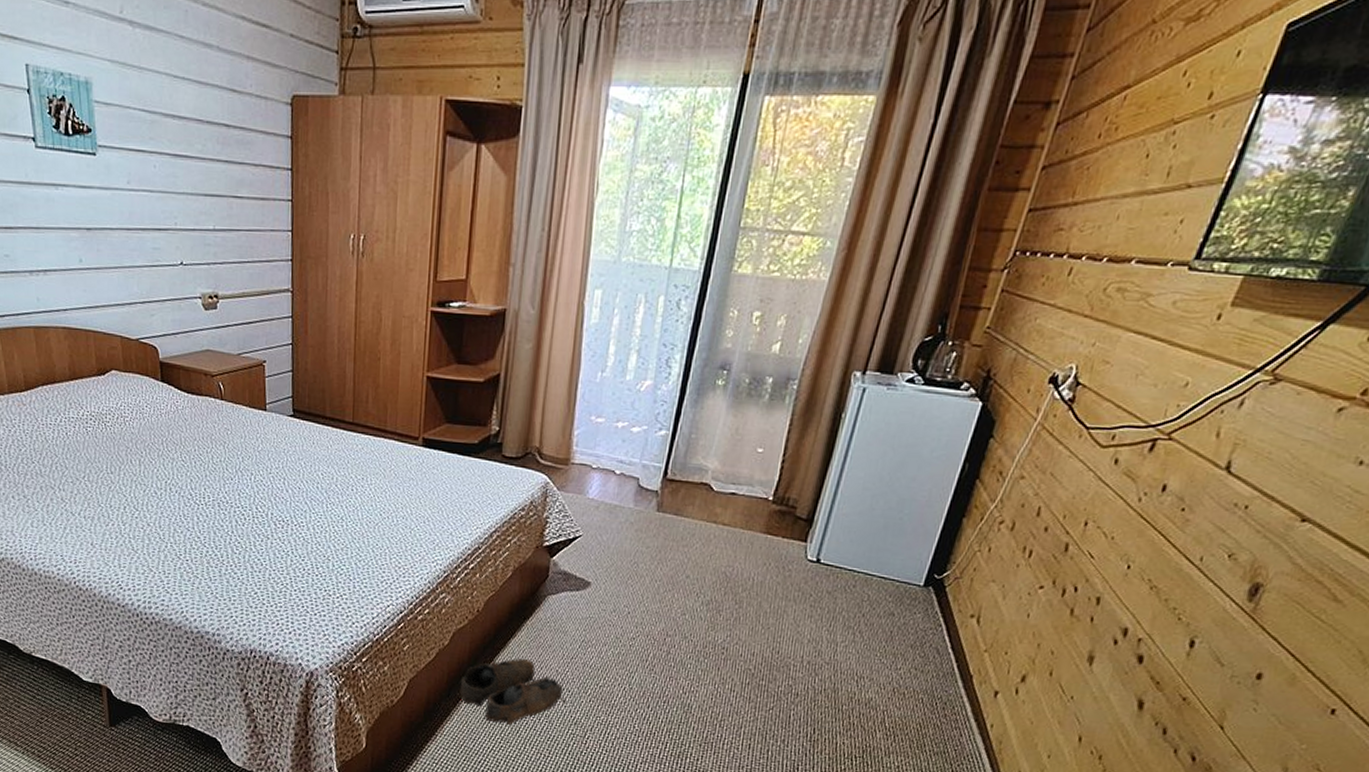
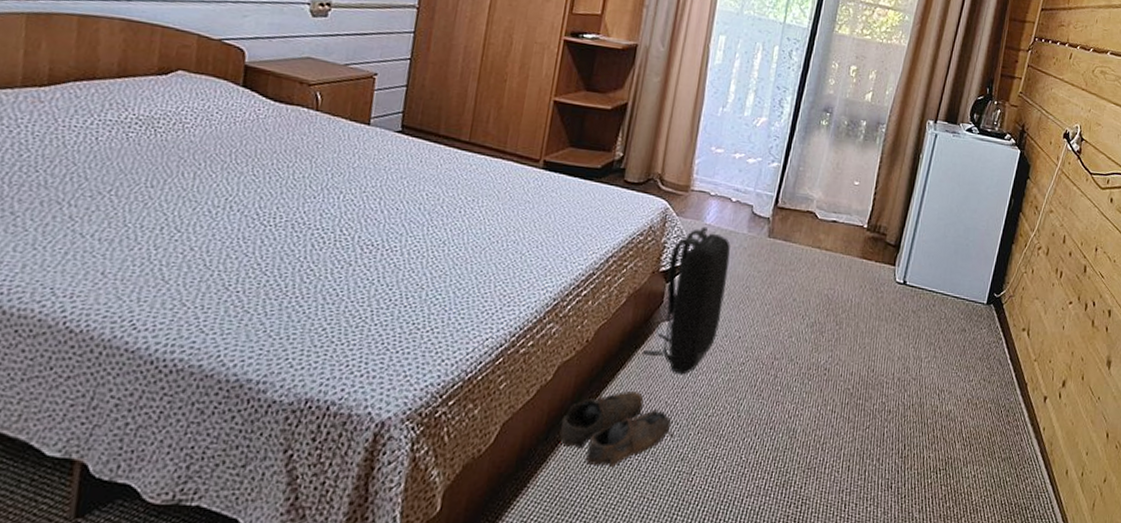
backpack: none [532,501,616,646] -> present [643,226,731,374]

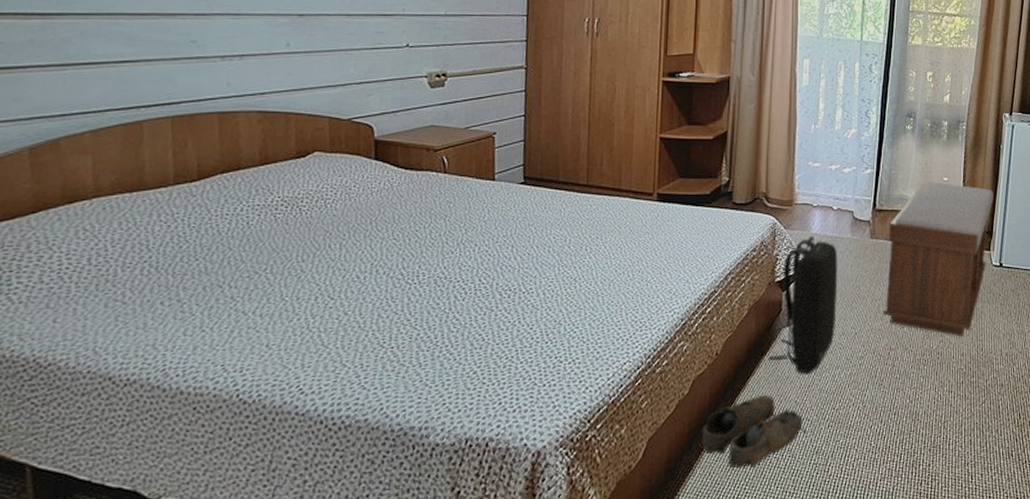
bench: none [772,184,906,354] -> present [883,182,994,337]

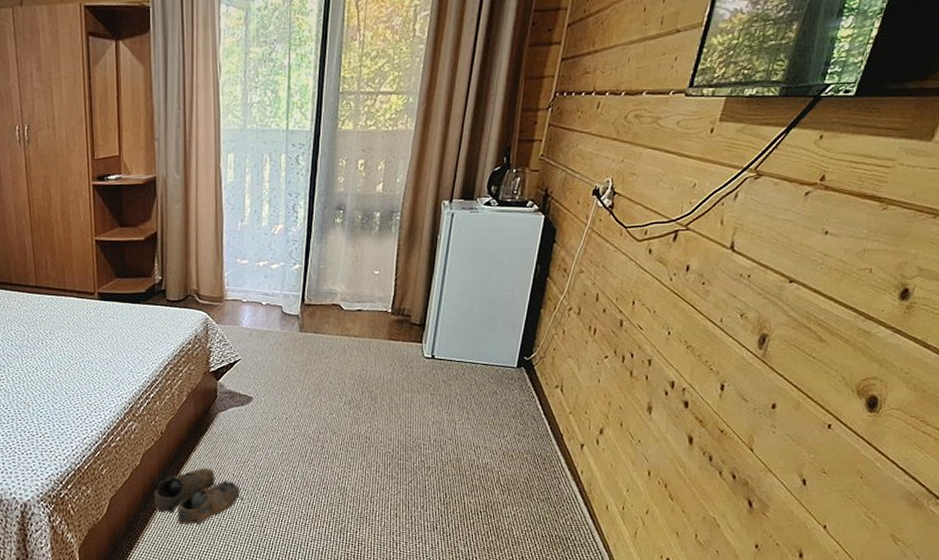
backpack: present [769,236,838,374] -> none [208,330,269,452]
bench: present [883,182,994,337] -> none [313,275,428,423]

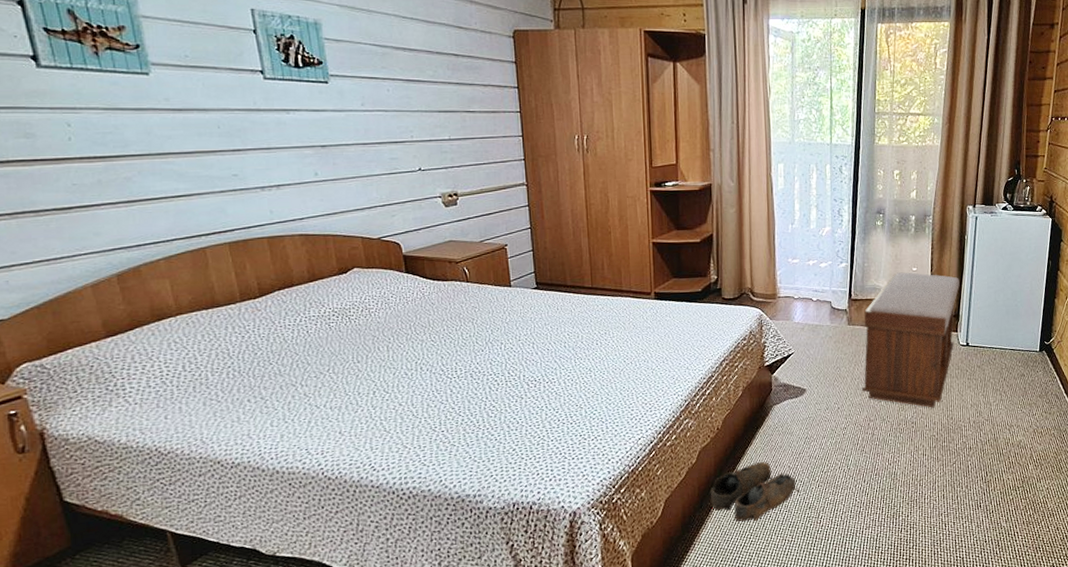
bench: none [313,275,428,423] -> present [862,272,960,408]

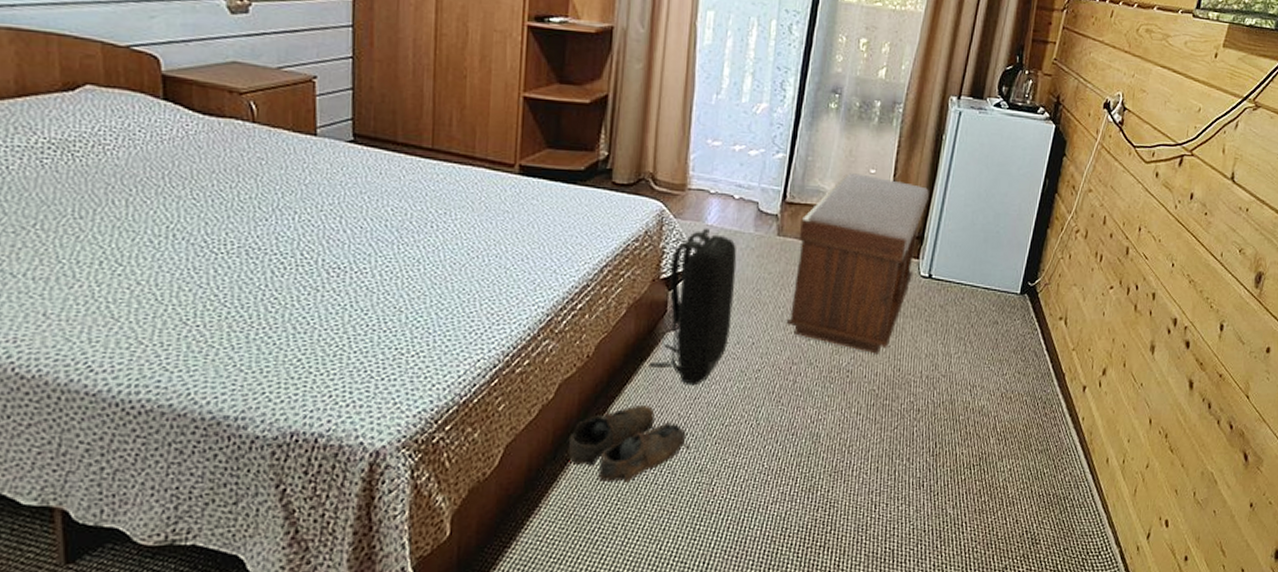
backpack: none [764,324,821,443] -> present [650,228,737,384]

